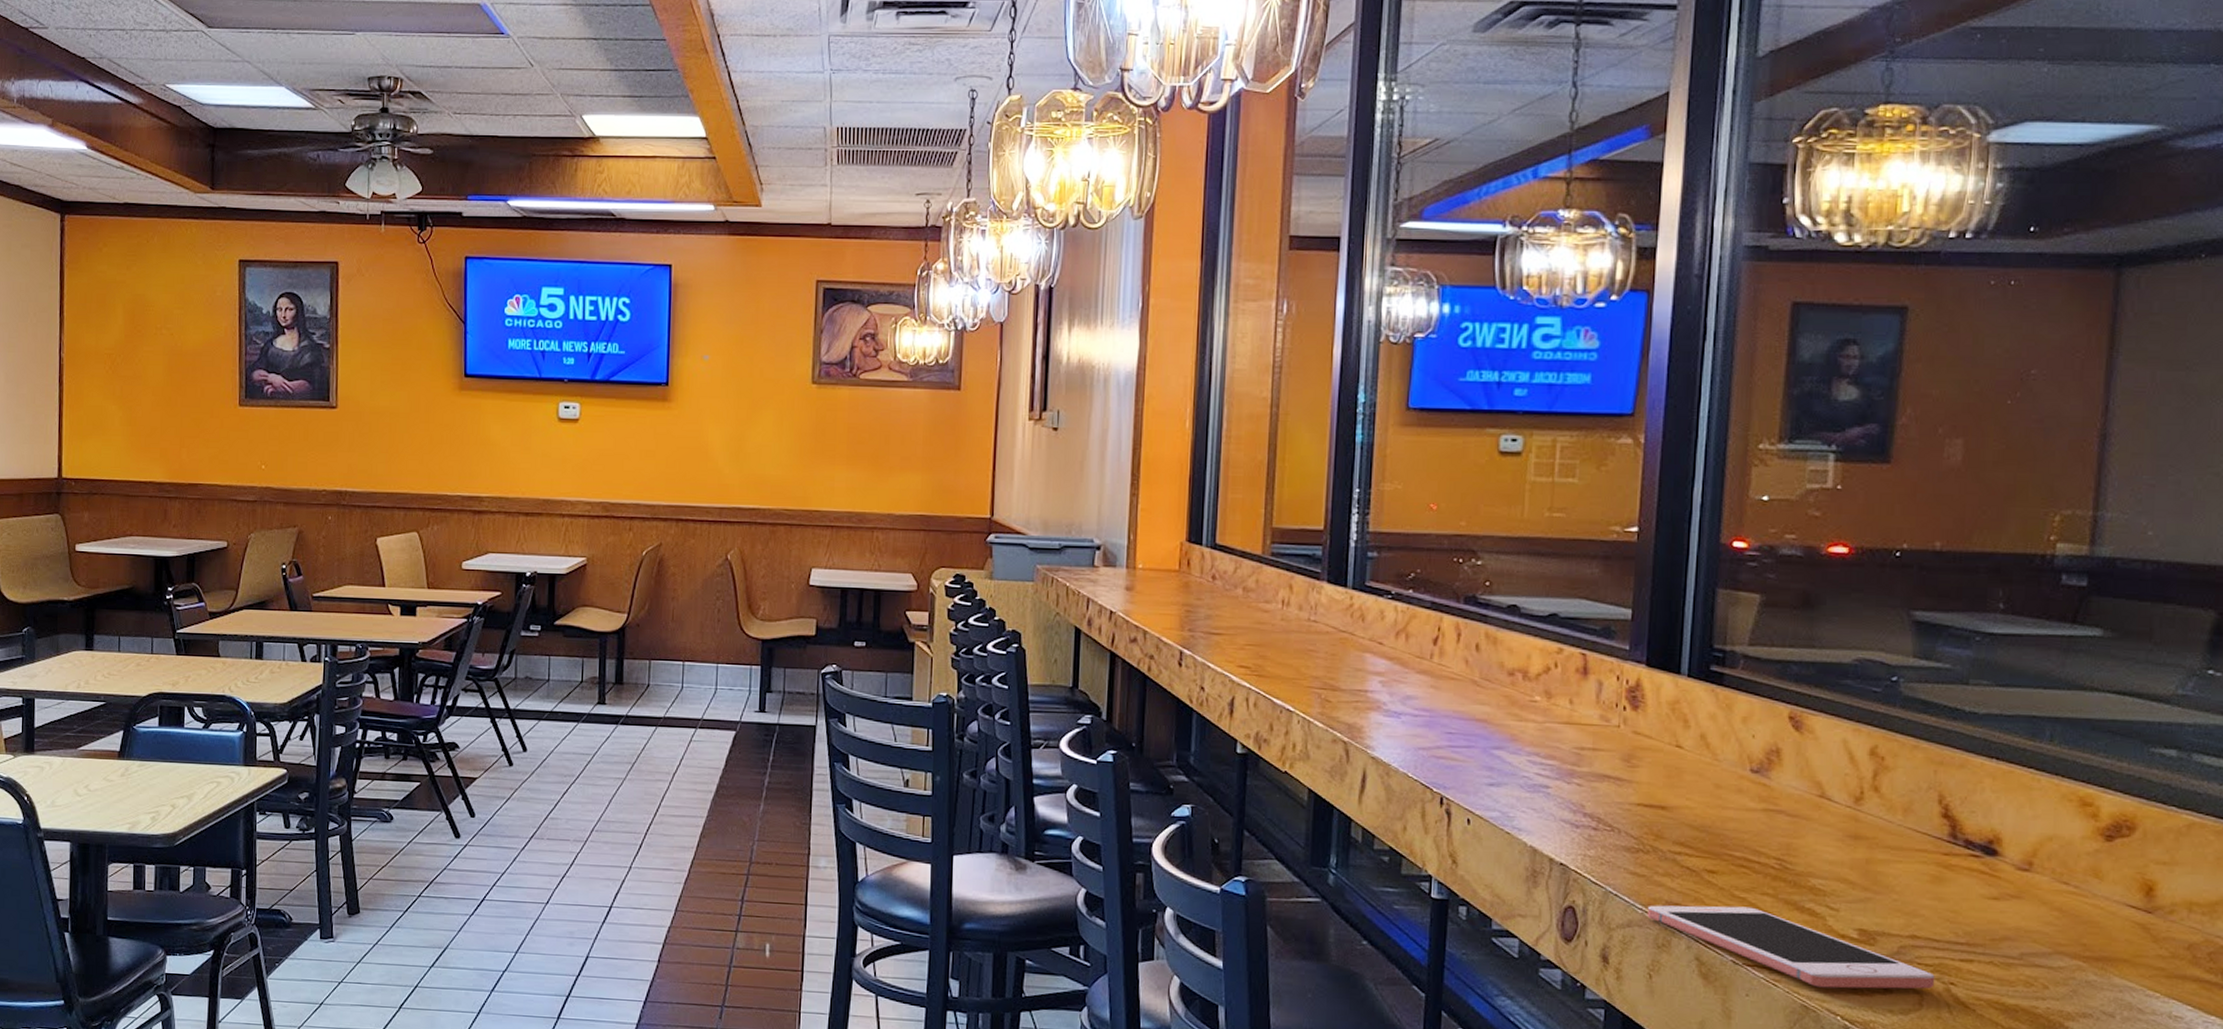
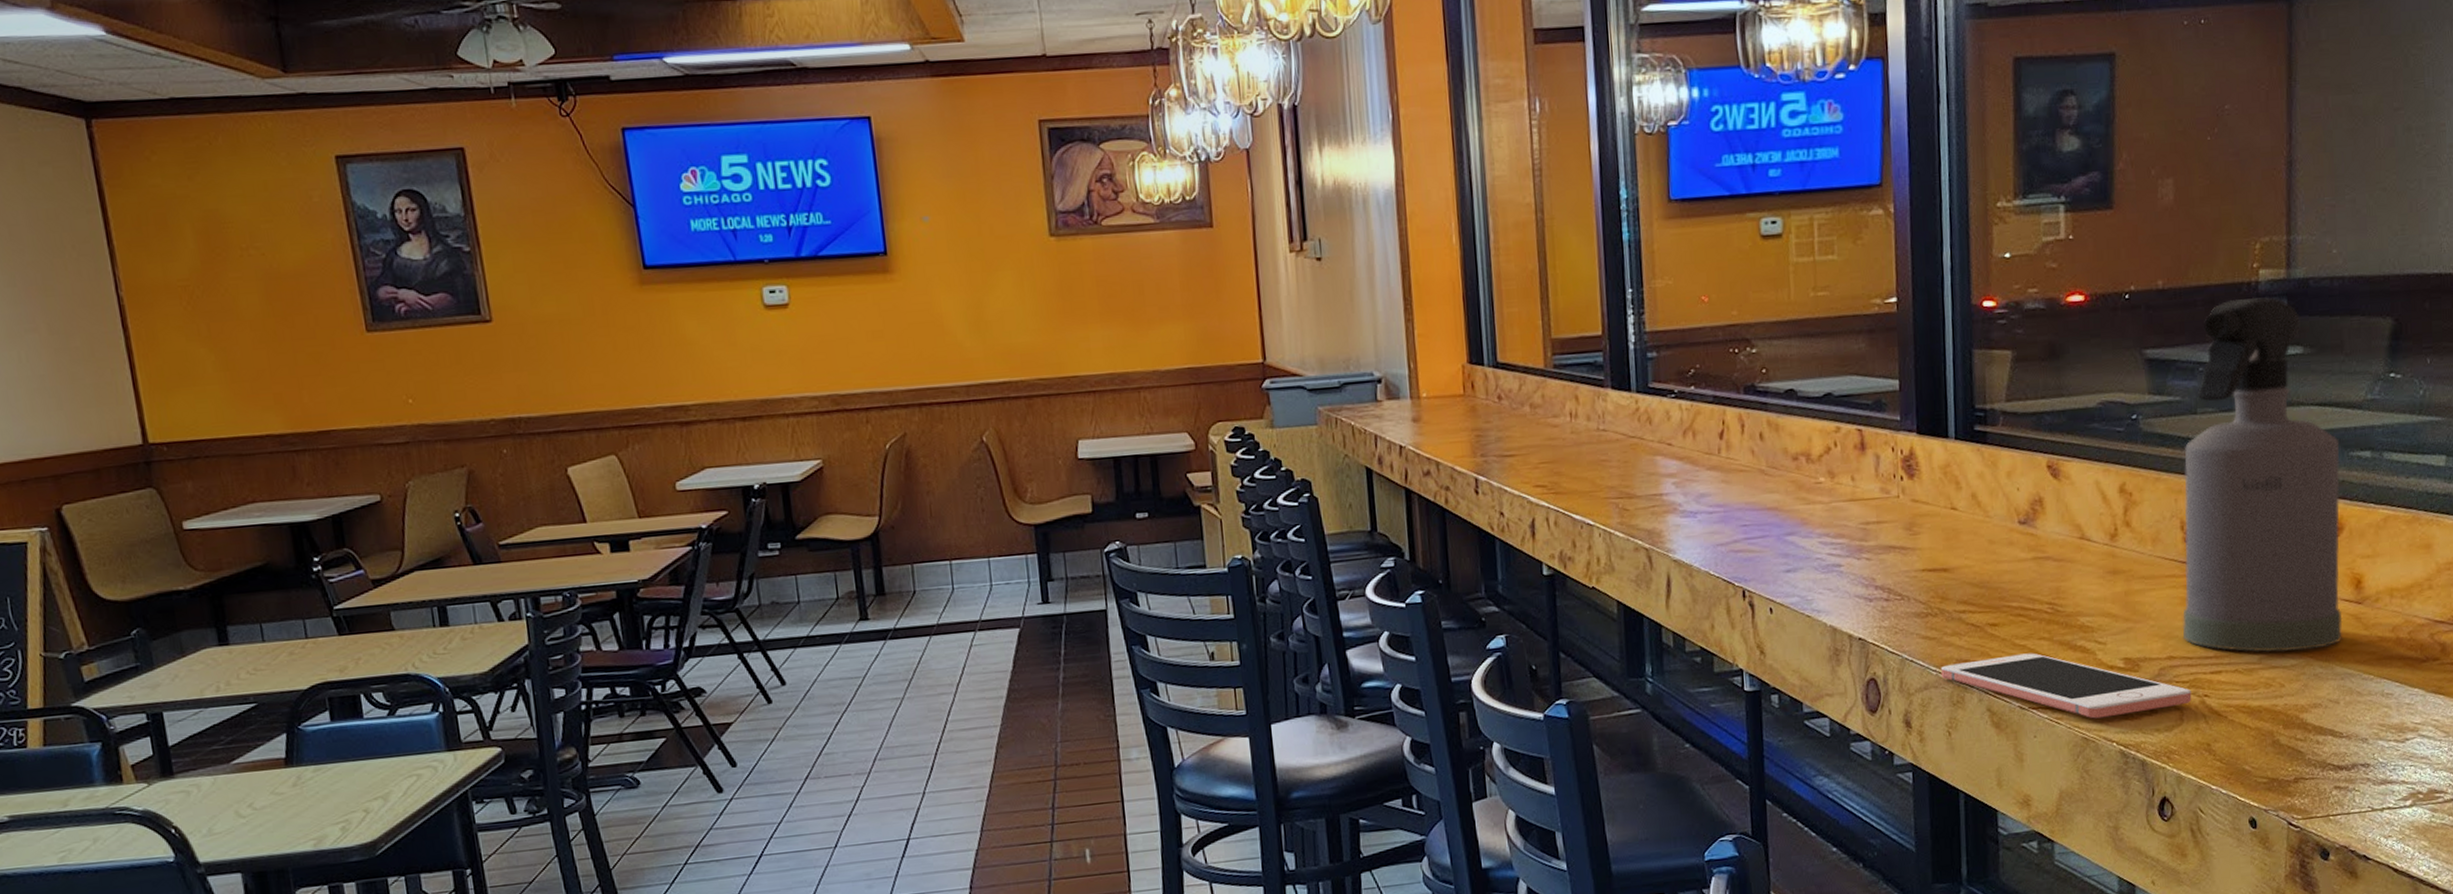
spray bottle: none [1930,571,2139,955] -> present [2182,297,2343,653]

